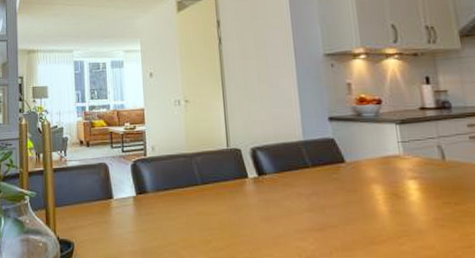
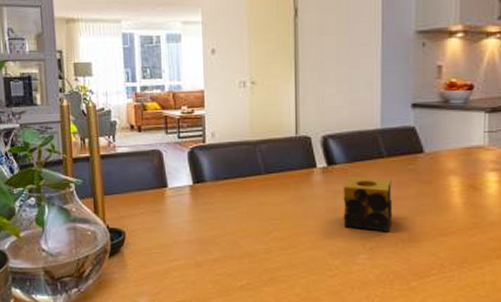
candle: none [274,185,324,241] -> present [343,176,393,232]

